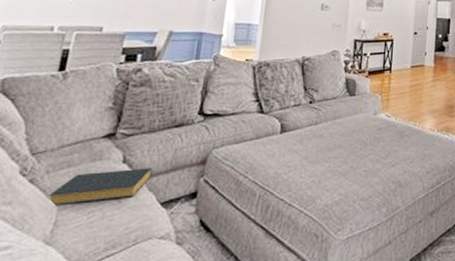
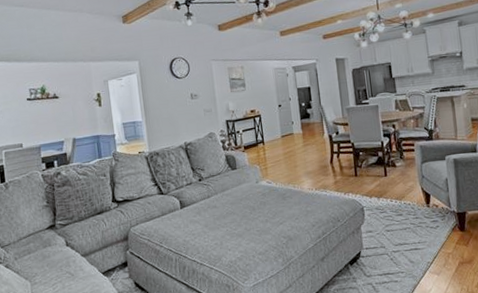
hardback book: present [48,168,153,206] -> none [22,247,90,282]

